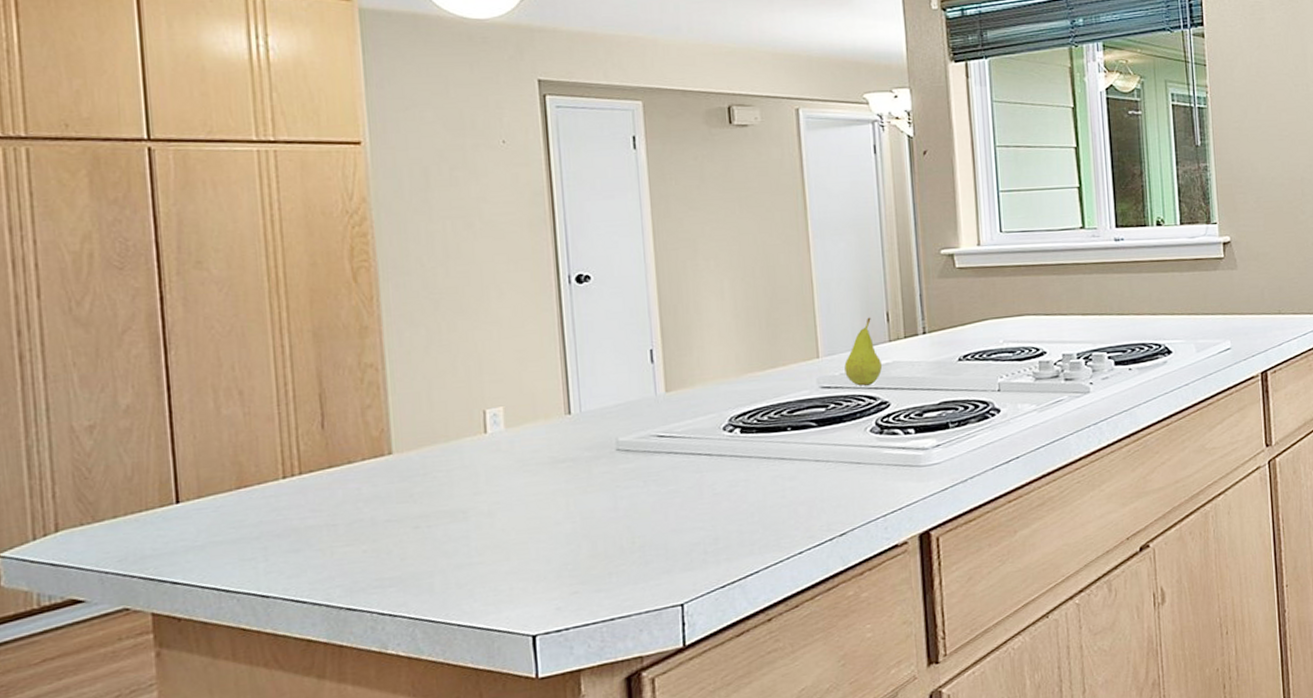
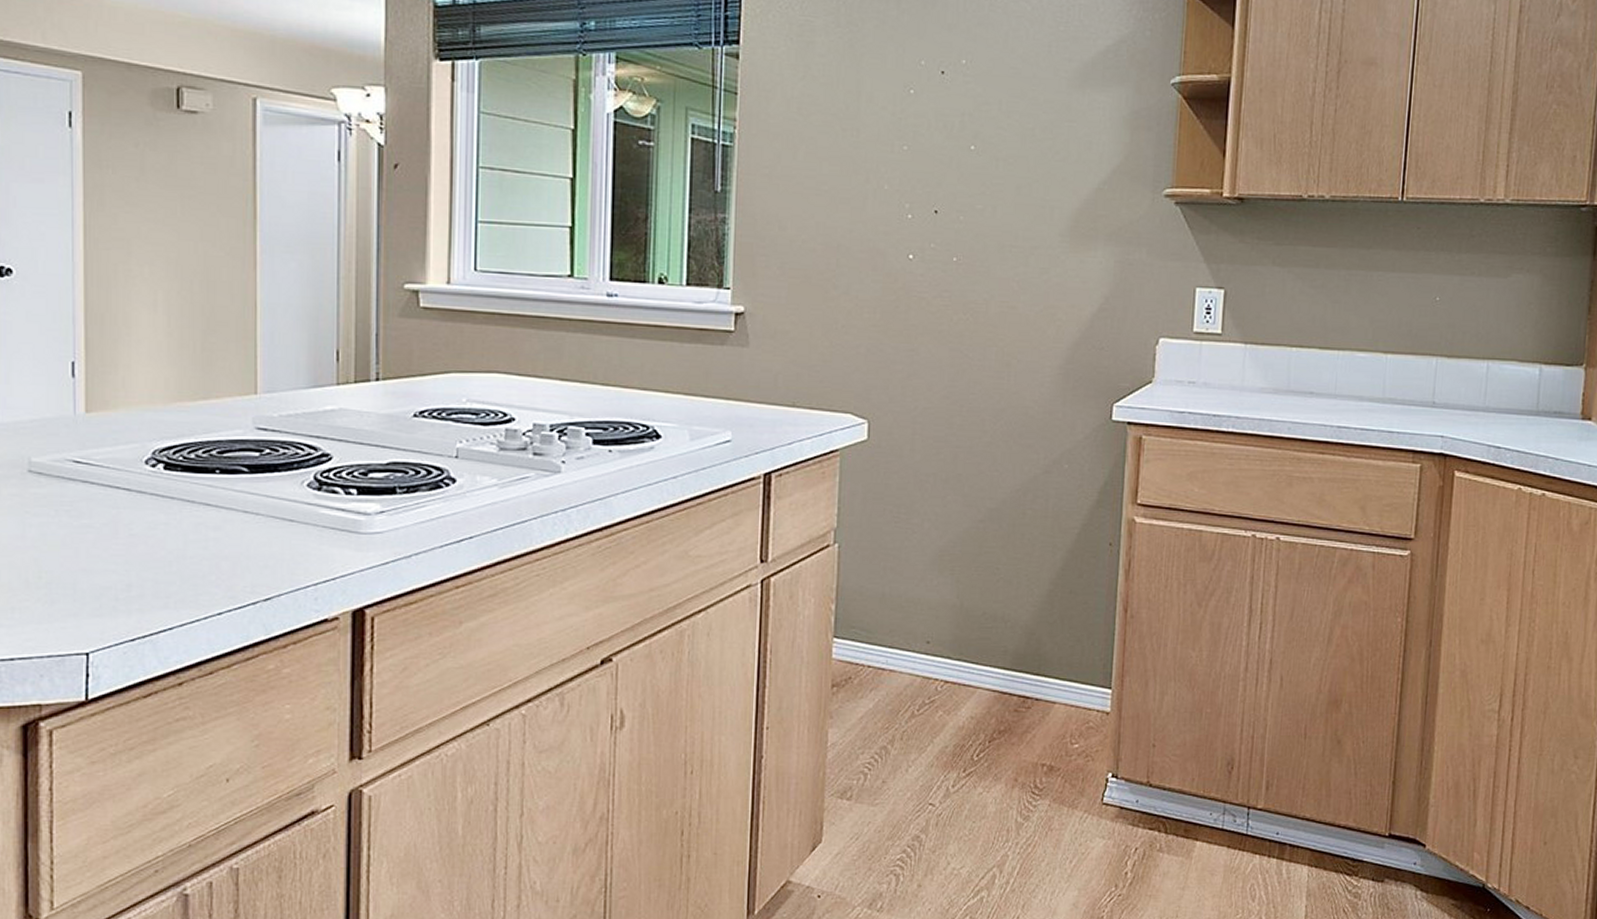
fruit: present [844,317,883,386] -> none [284,353,327,433]

